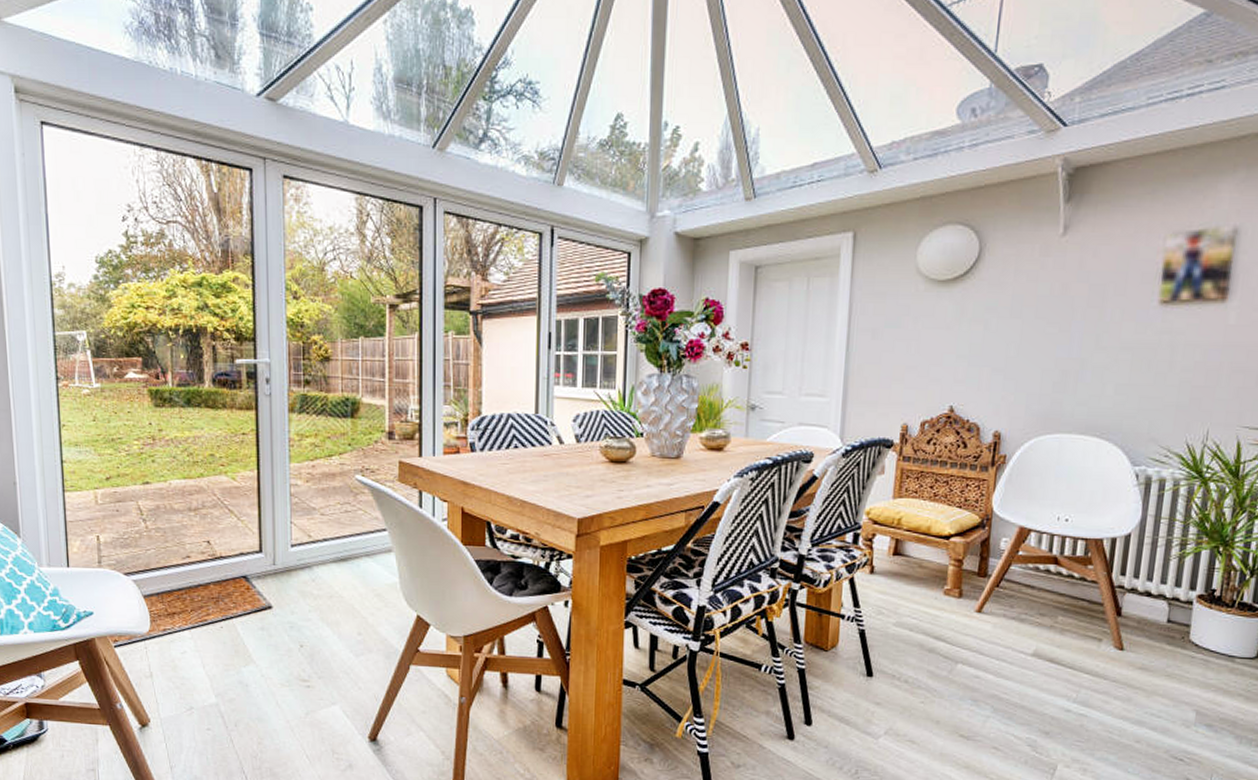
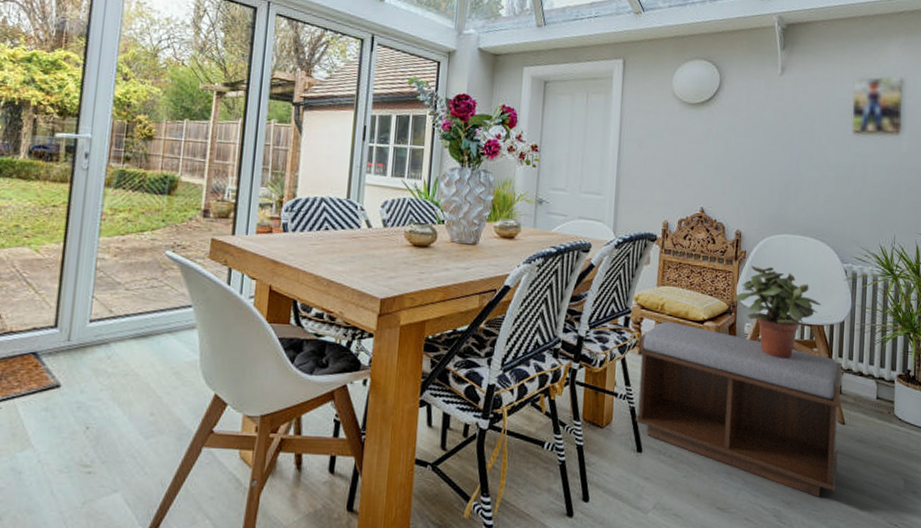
bench: none [865,537,1125,728] -> present [635,321,842,497]
potted plant: none [987,471,1101,577] -> present [733,265,821,359]

